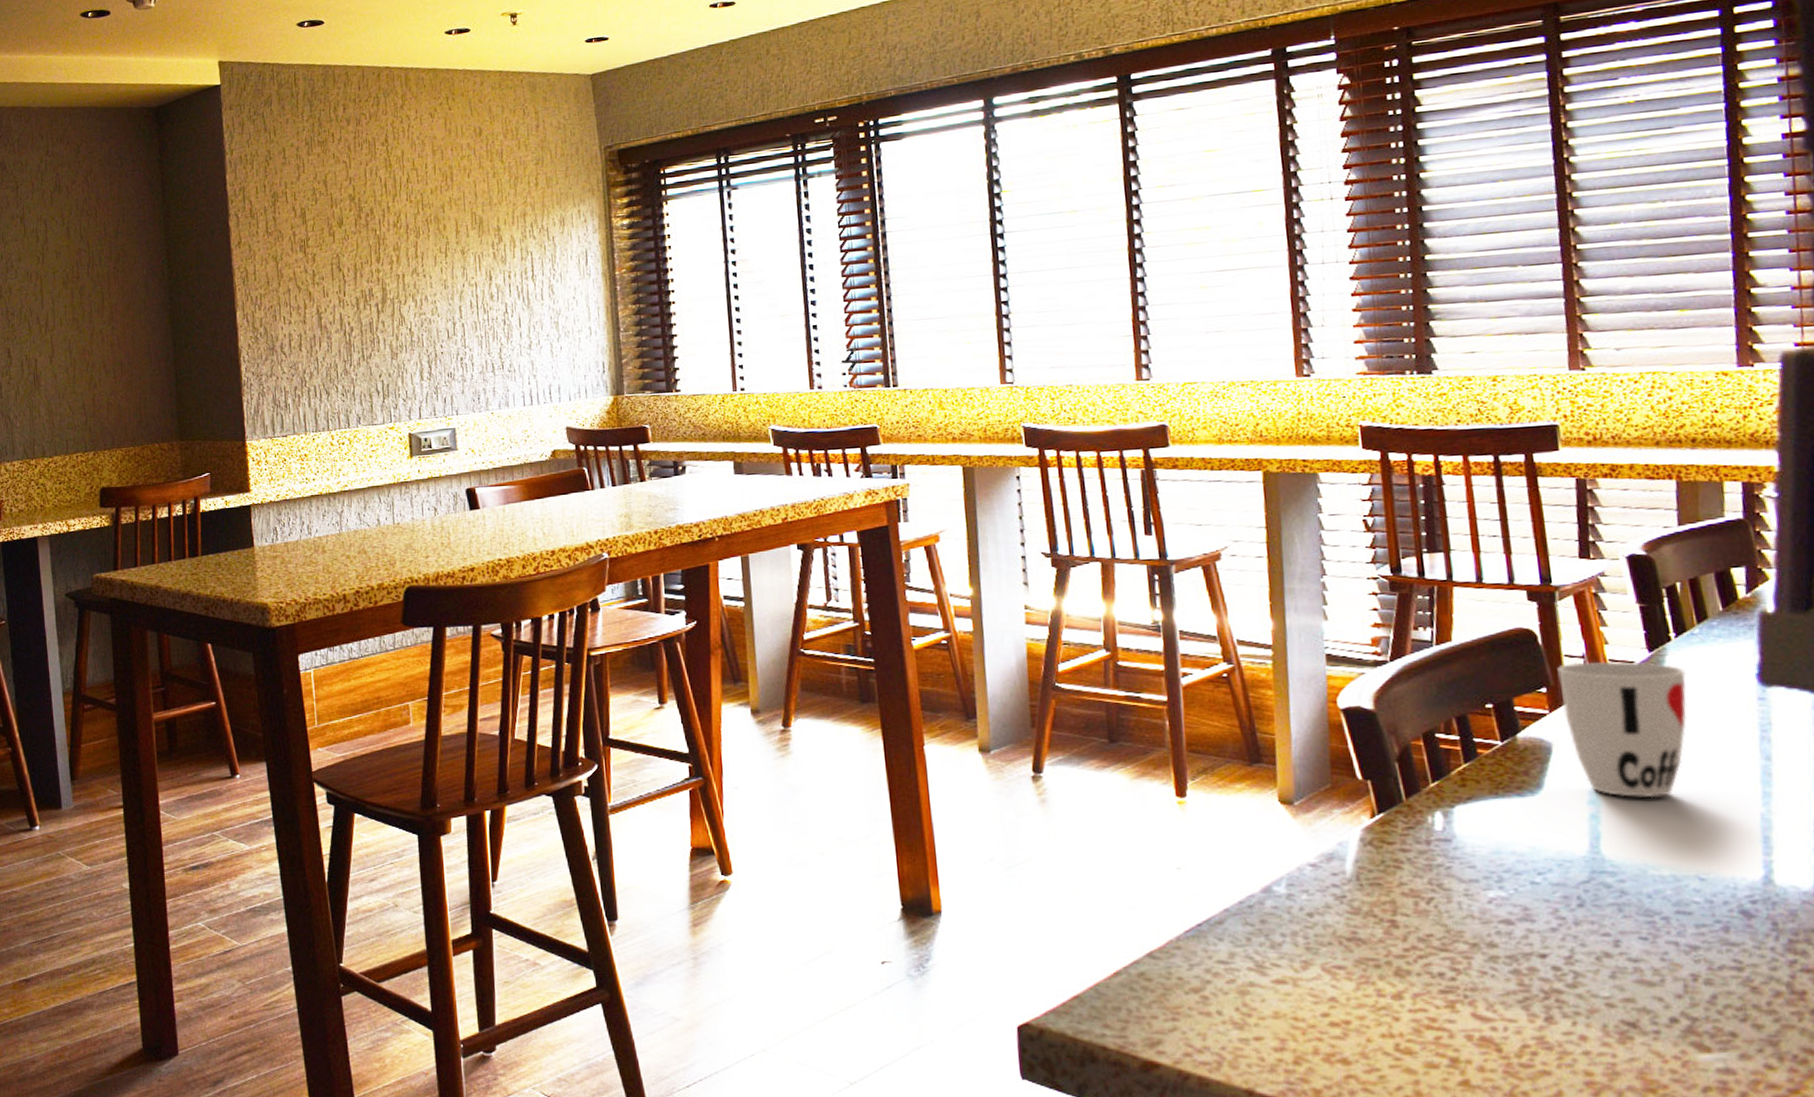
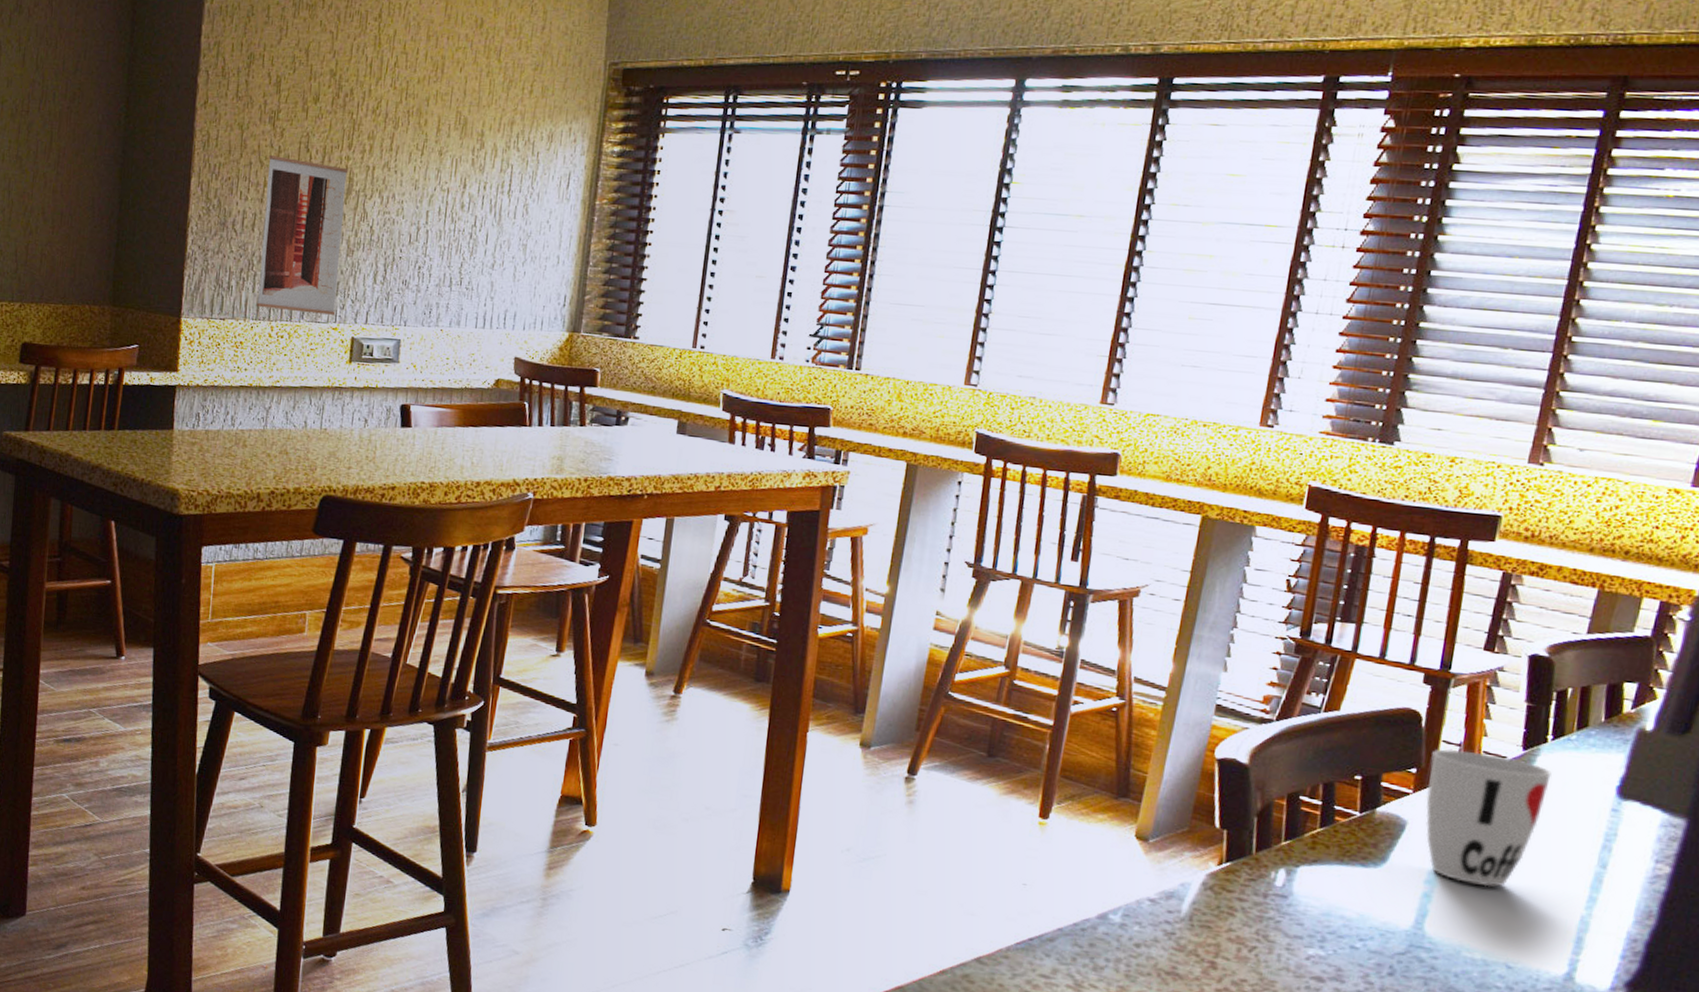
wall art: none [305,279,390,420] -> present [256,155,349,315]

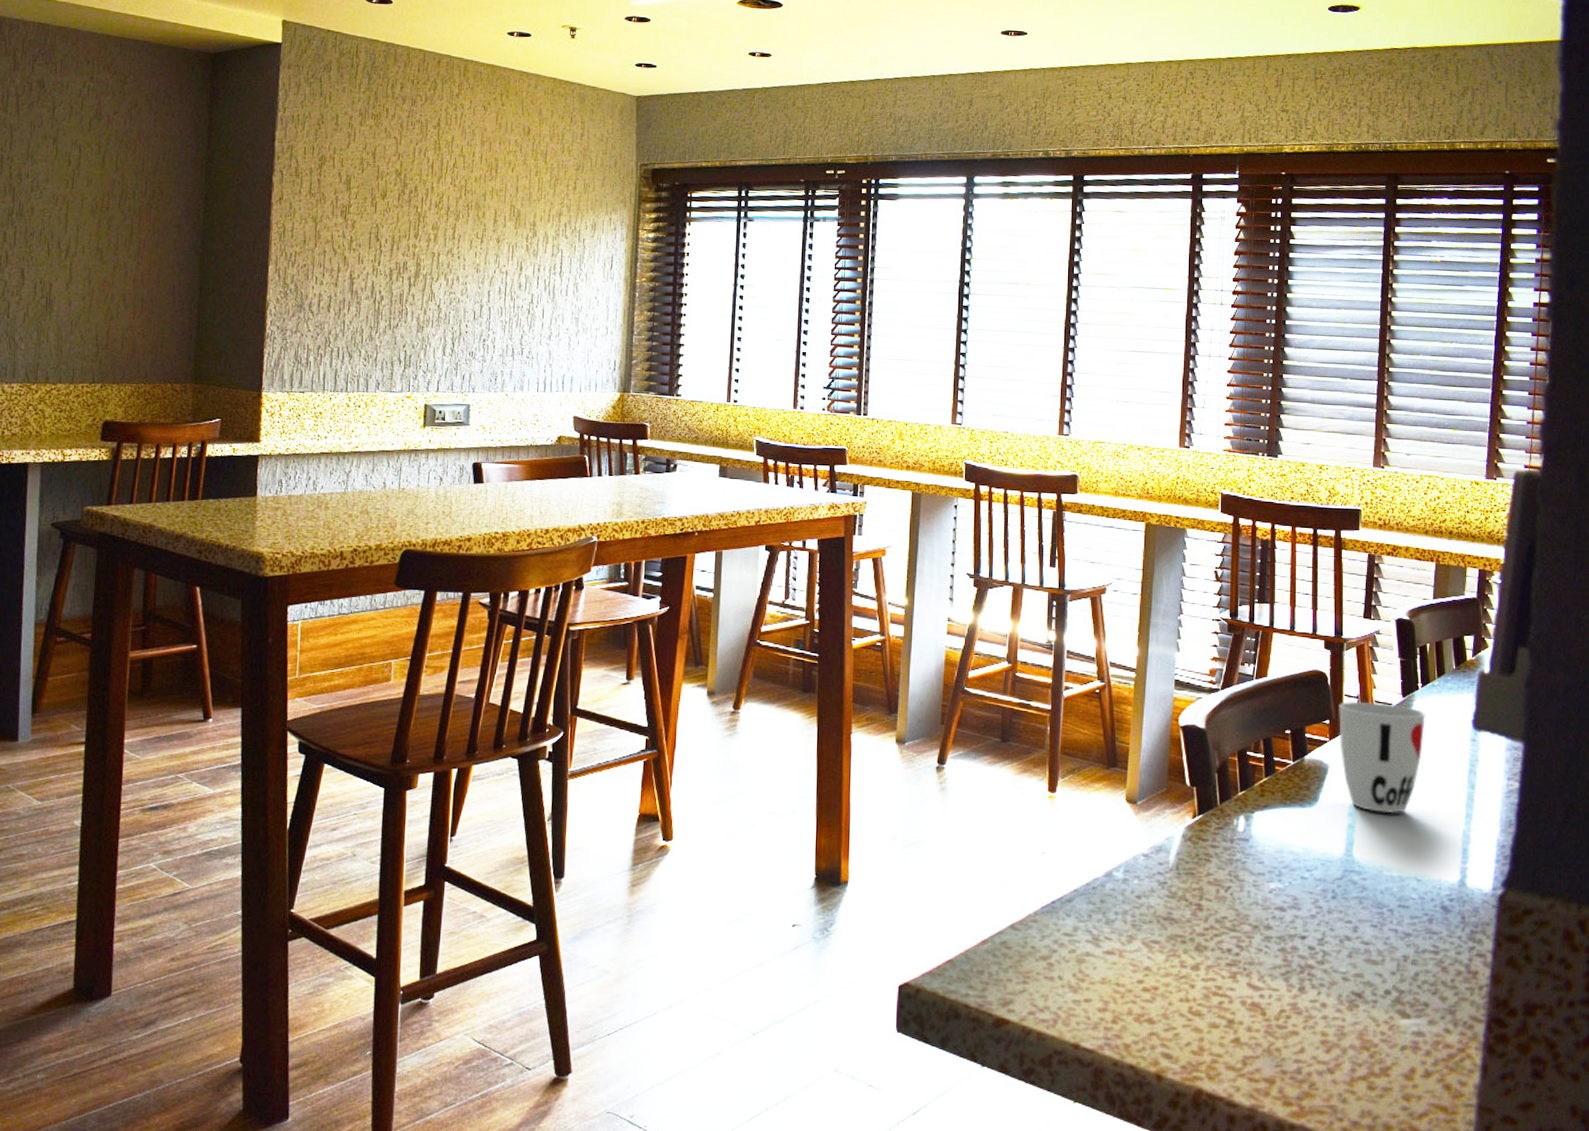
wall art: present [256,155,349,315] -> none [334,244,416,385]

